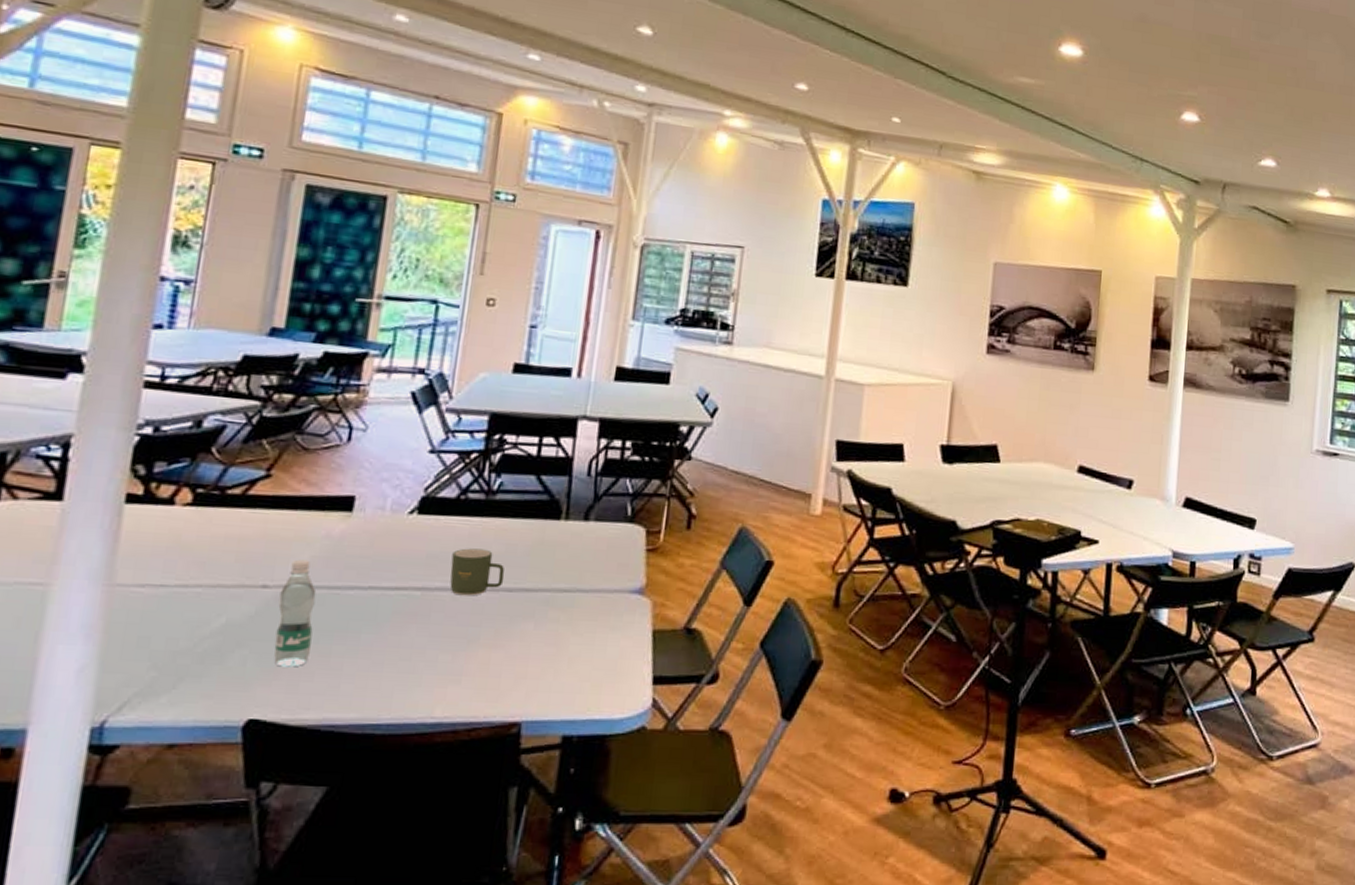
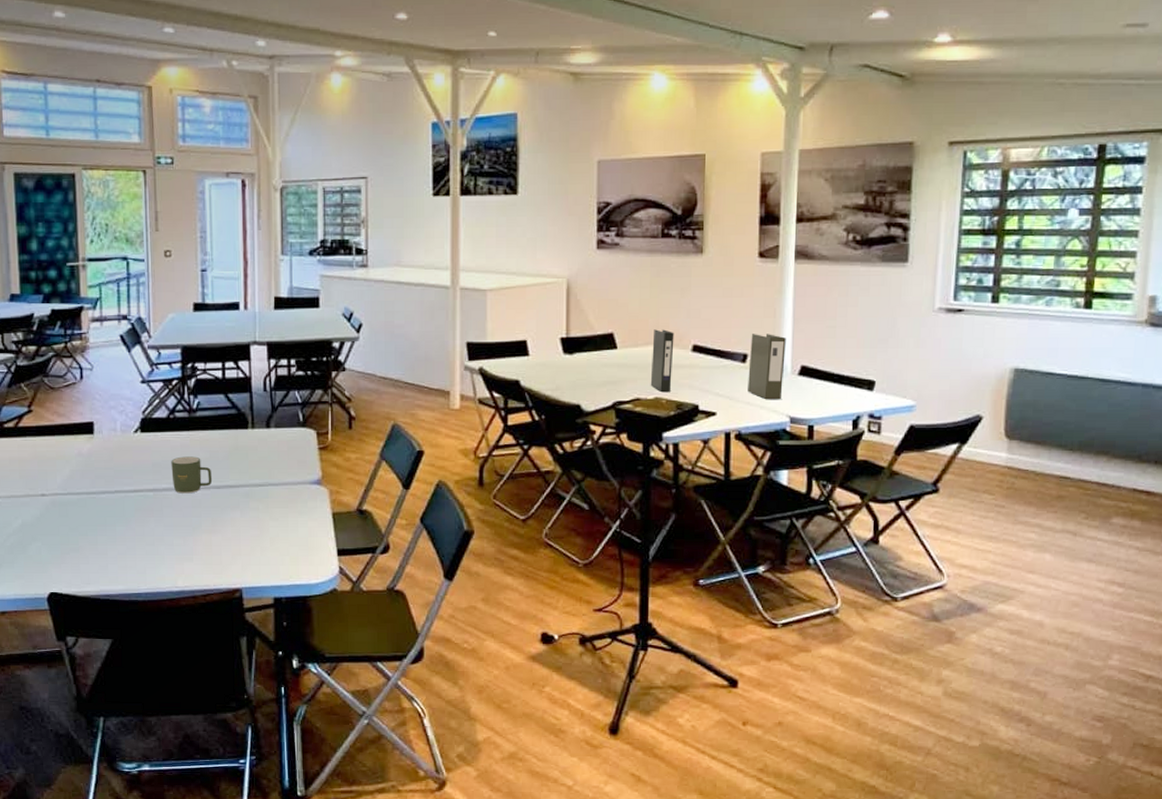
bottle: present [274,559,317,667] -> none [54,473,83,554]
binder: none [1032,445,1061,514] -> present [650,329,674,392]
binder: none [1132,459,1172,532] -> present [748,334,786,400]

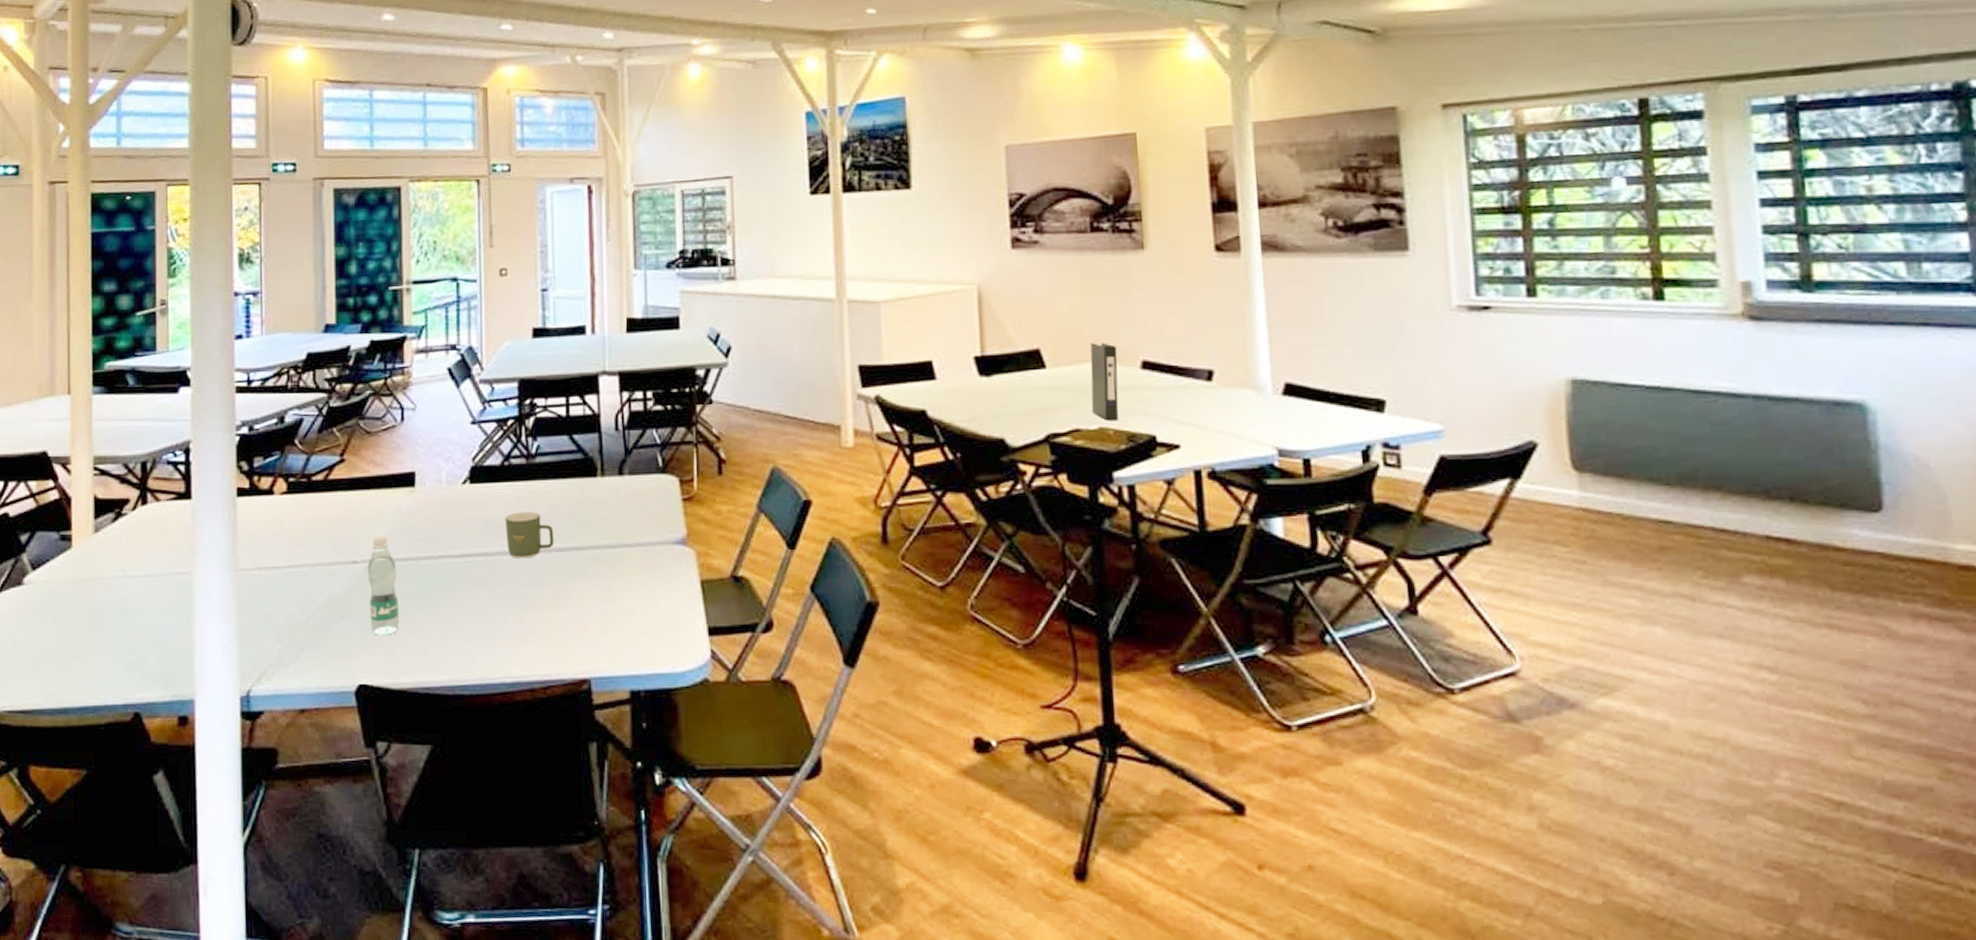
bottle: none [54,473,83,554] -> present [367,535,399,635]
binder: present [748,334,786,400] -> none [1215,344,1264,428]

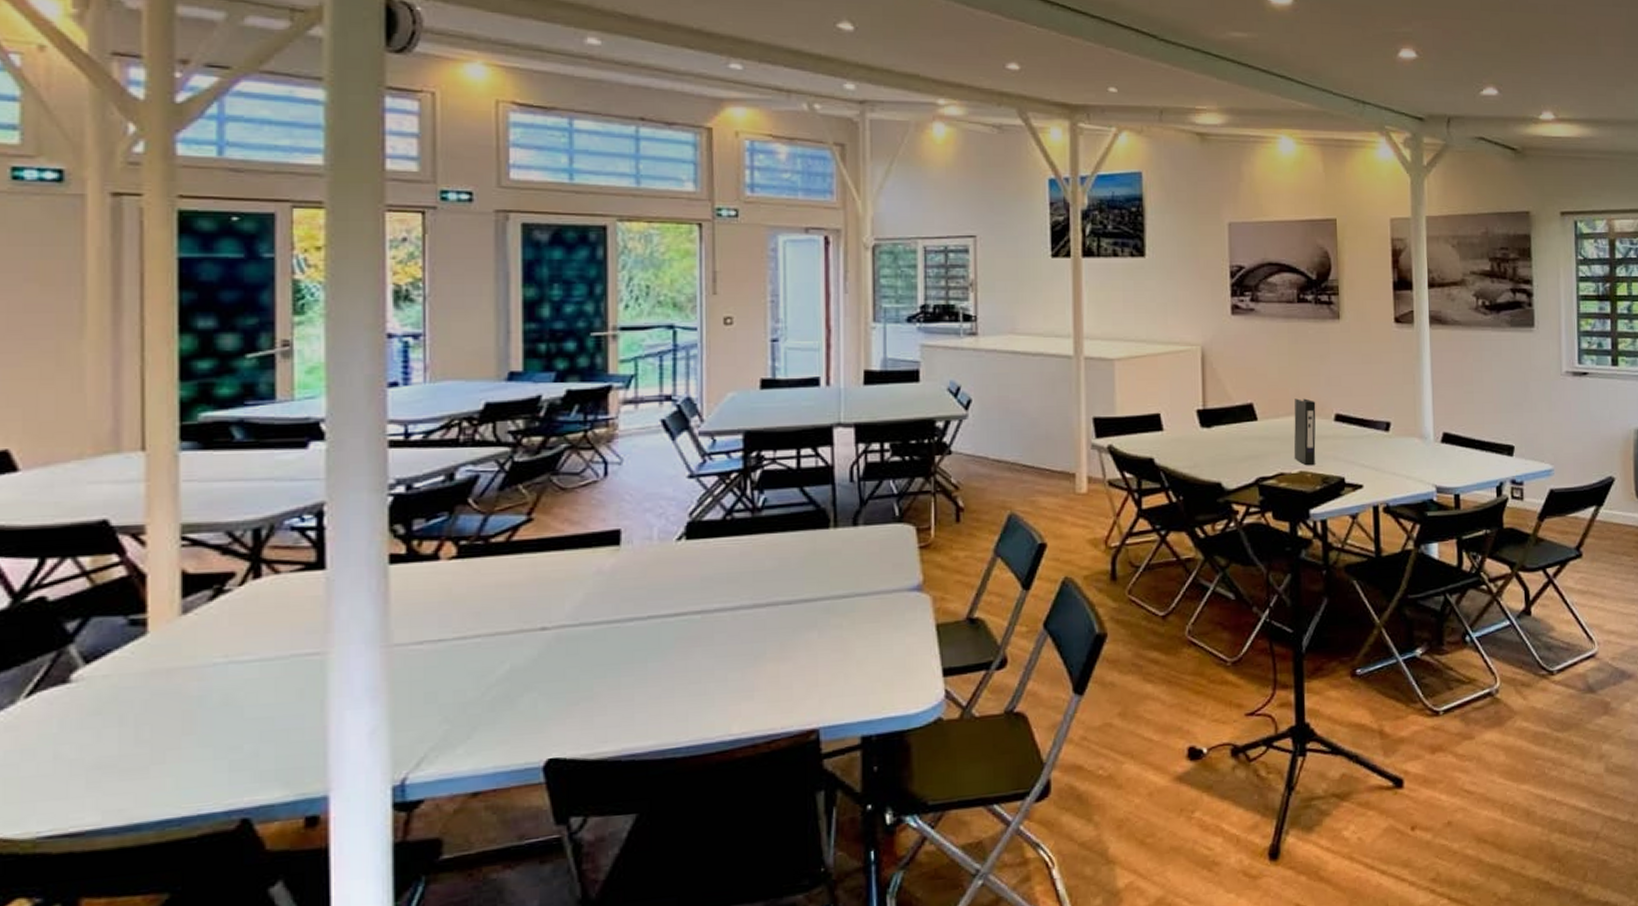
bottle: present [367,535,399,635] -> none [560,597,599,705]
mug: present [505,512,555,558] -> none [726,566,782,614]

